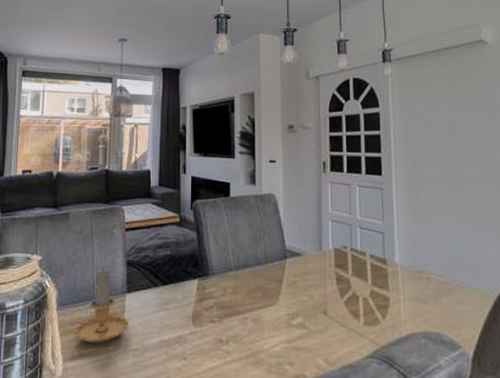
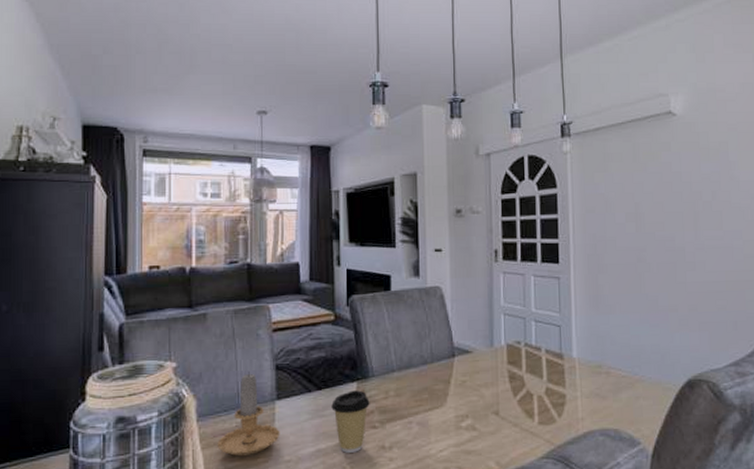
coffee cup: none [175,287,210,345] -> present [331,390,370,453]

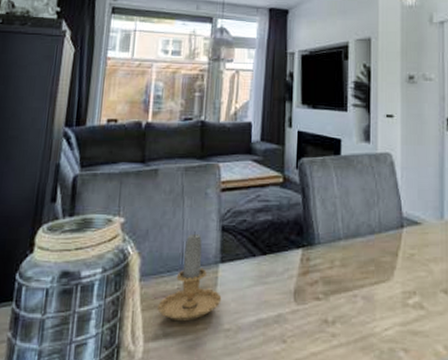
coffee cup: present [331,390,370,453] -> none [275,257,315,325]

